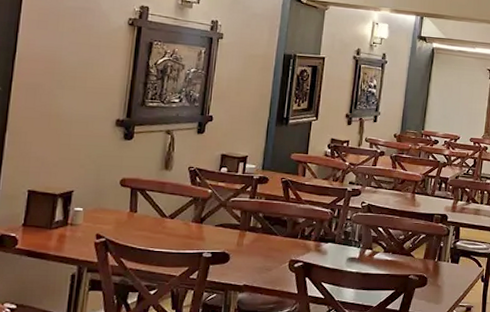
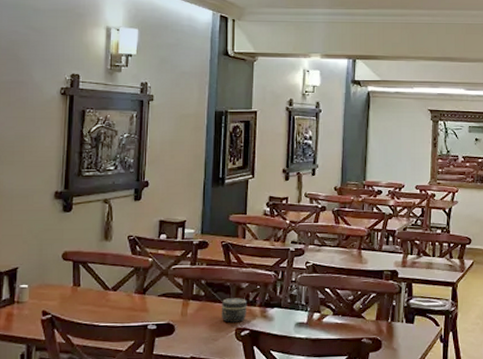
jar: none [276,231,303,255] -> present [221,298,248,323]

